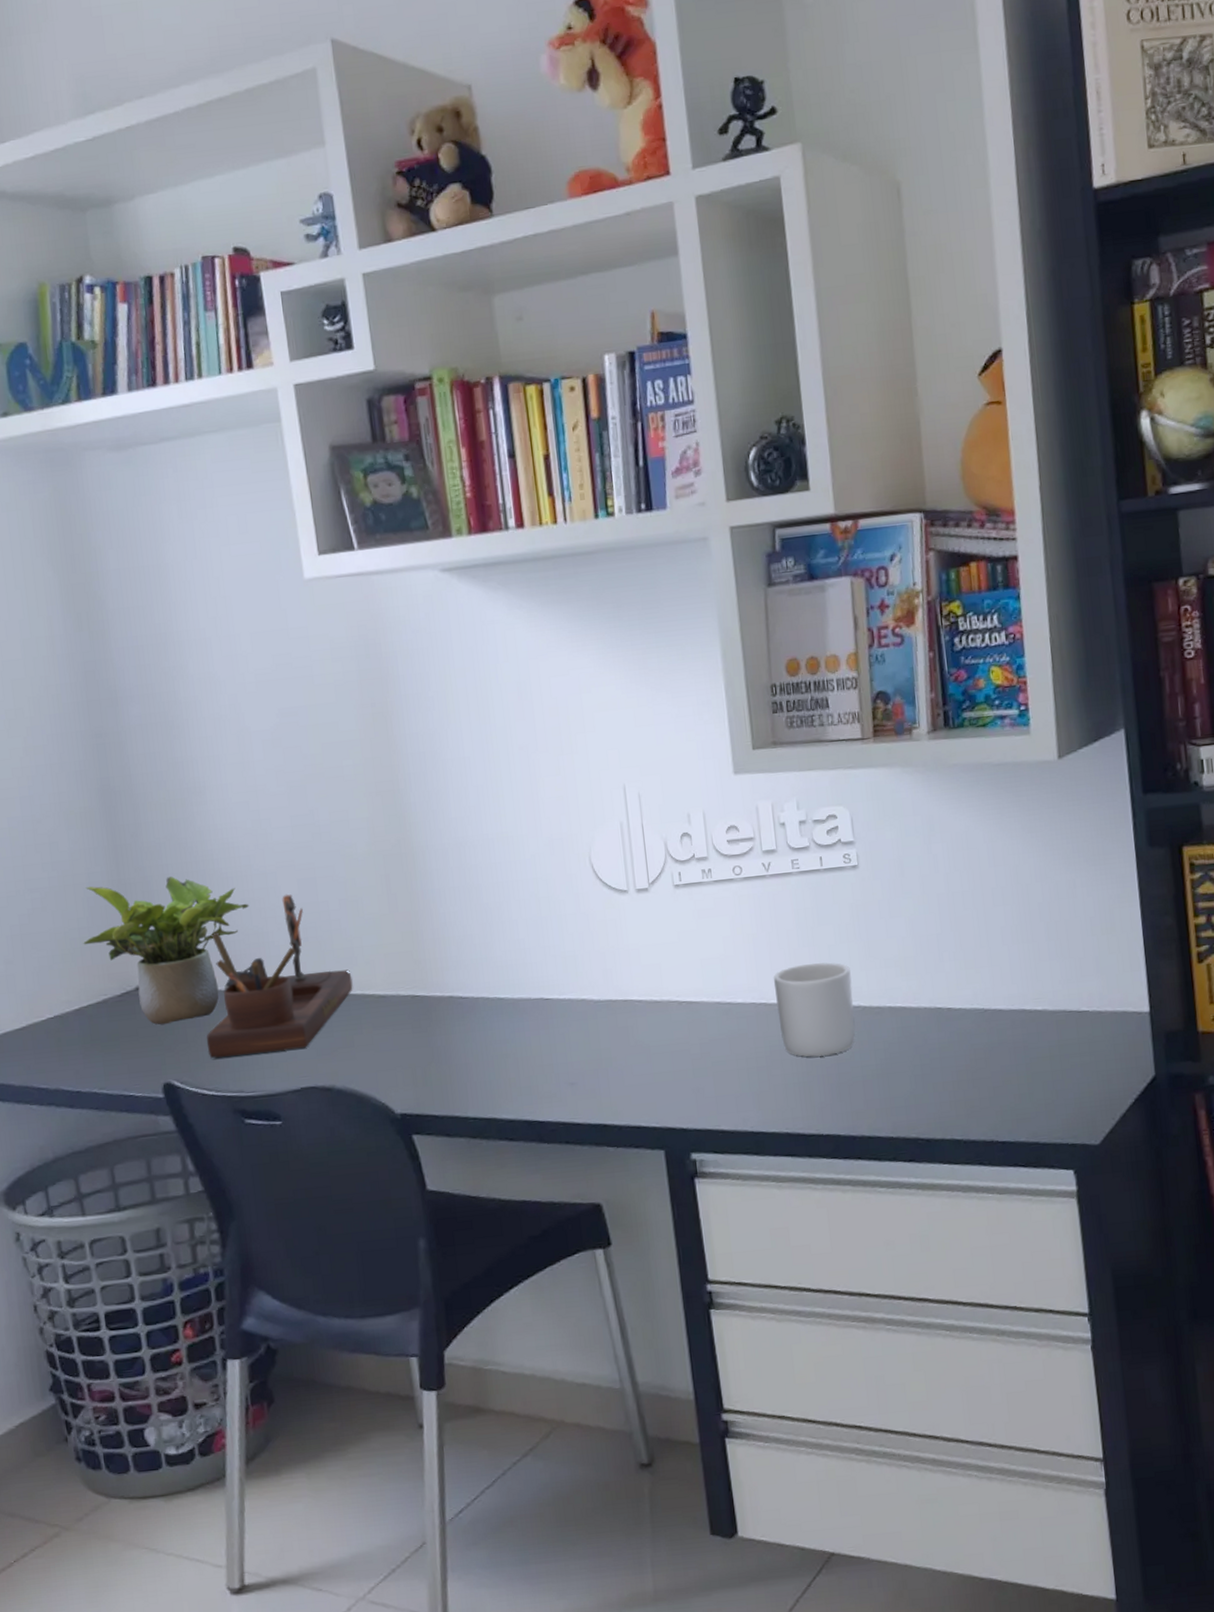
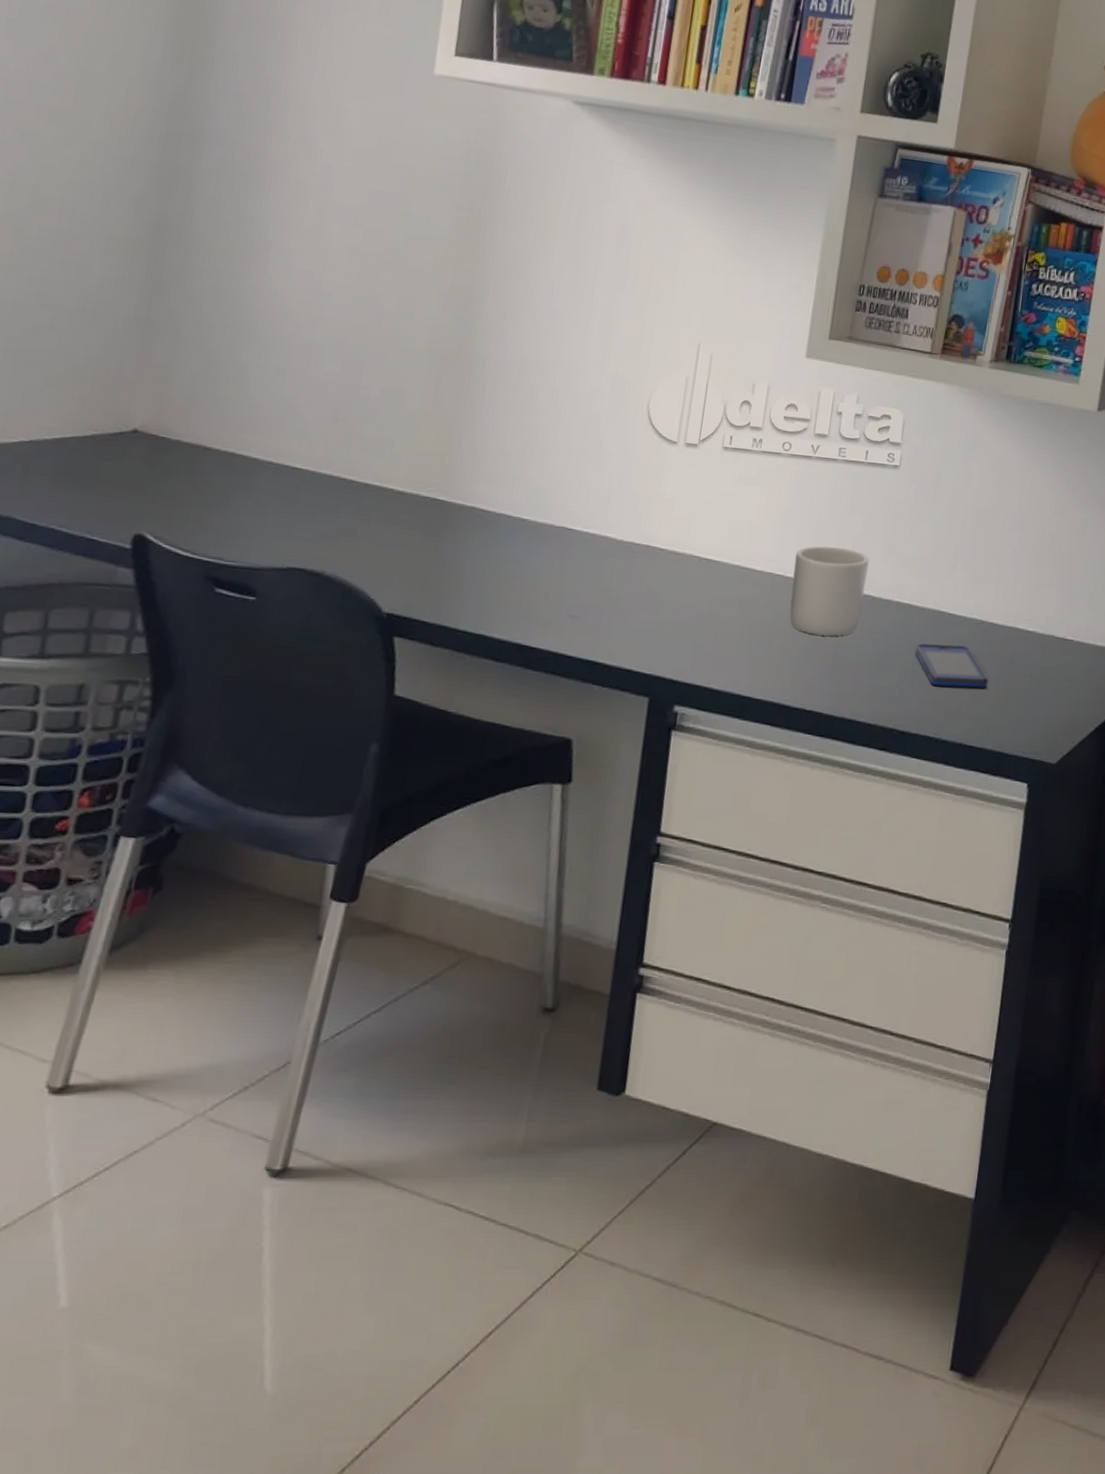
potted plant: present [83,877,250,1025] -> none [86,316,284,475]
desk organizer: present [206,894,353,1058] -> none [194,371,374,528]
mobile phone: none [920,1038,1007,1087] -> present [914,642,989,689]

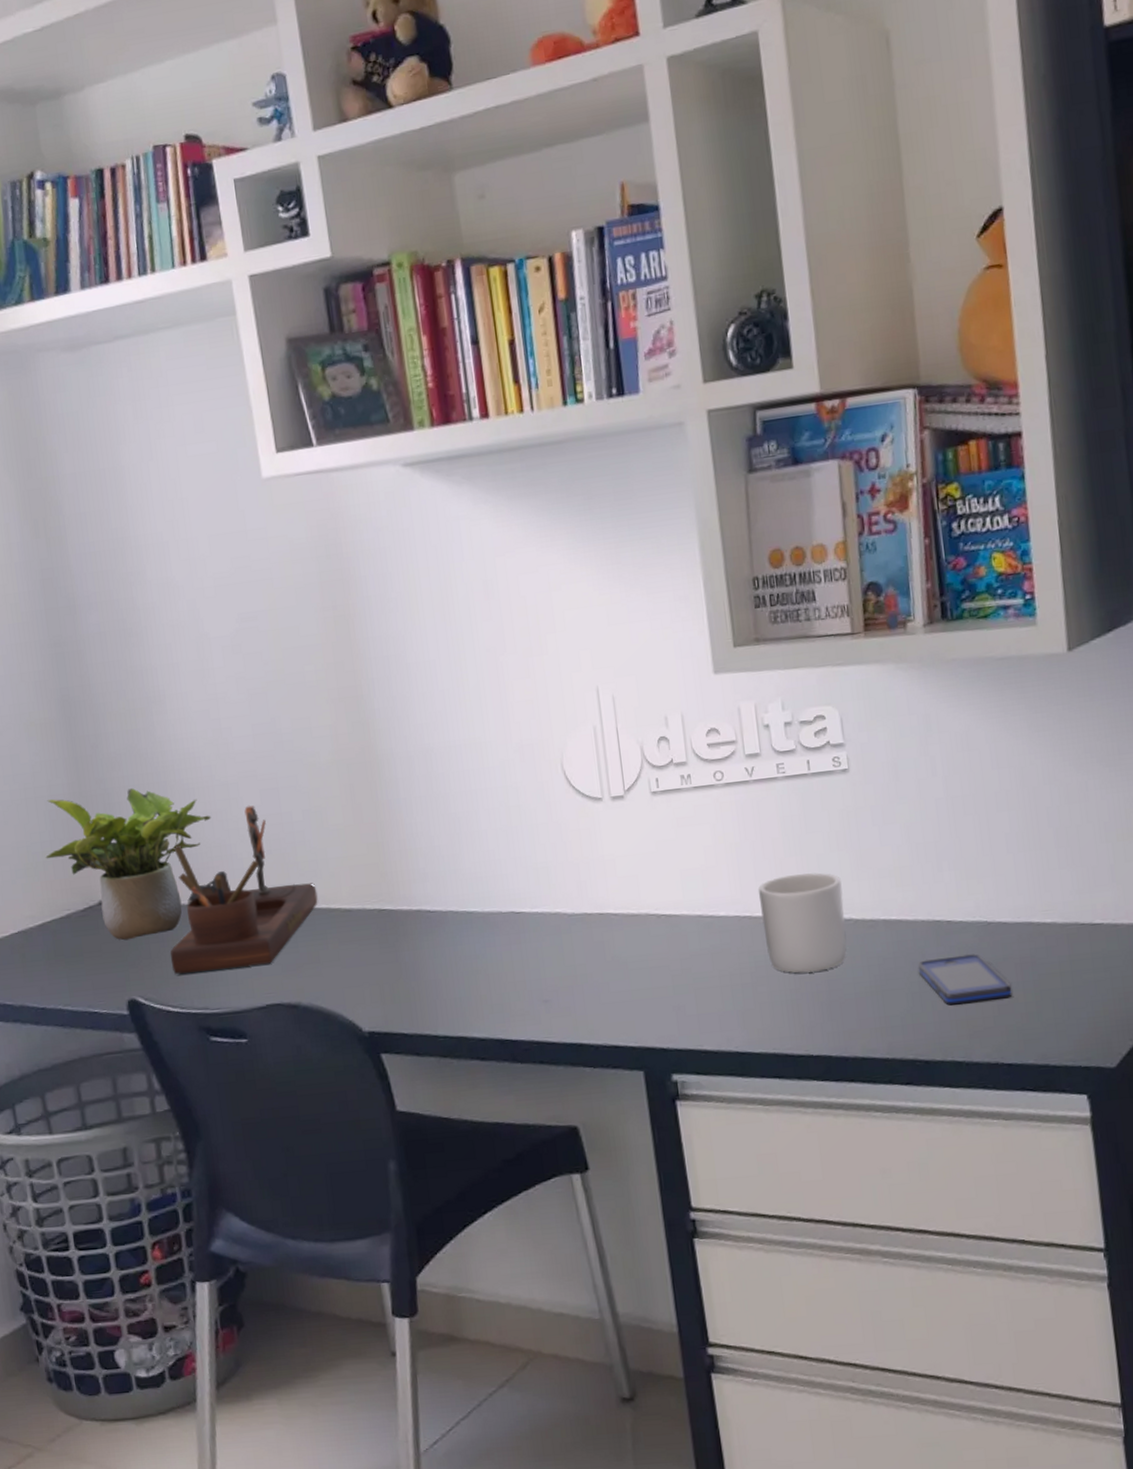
potted plant: none [86,316,284,475] -> present [45,788,212,941]
desk organizer: none [194,371,374,528] -> present [170,805,318,974]

